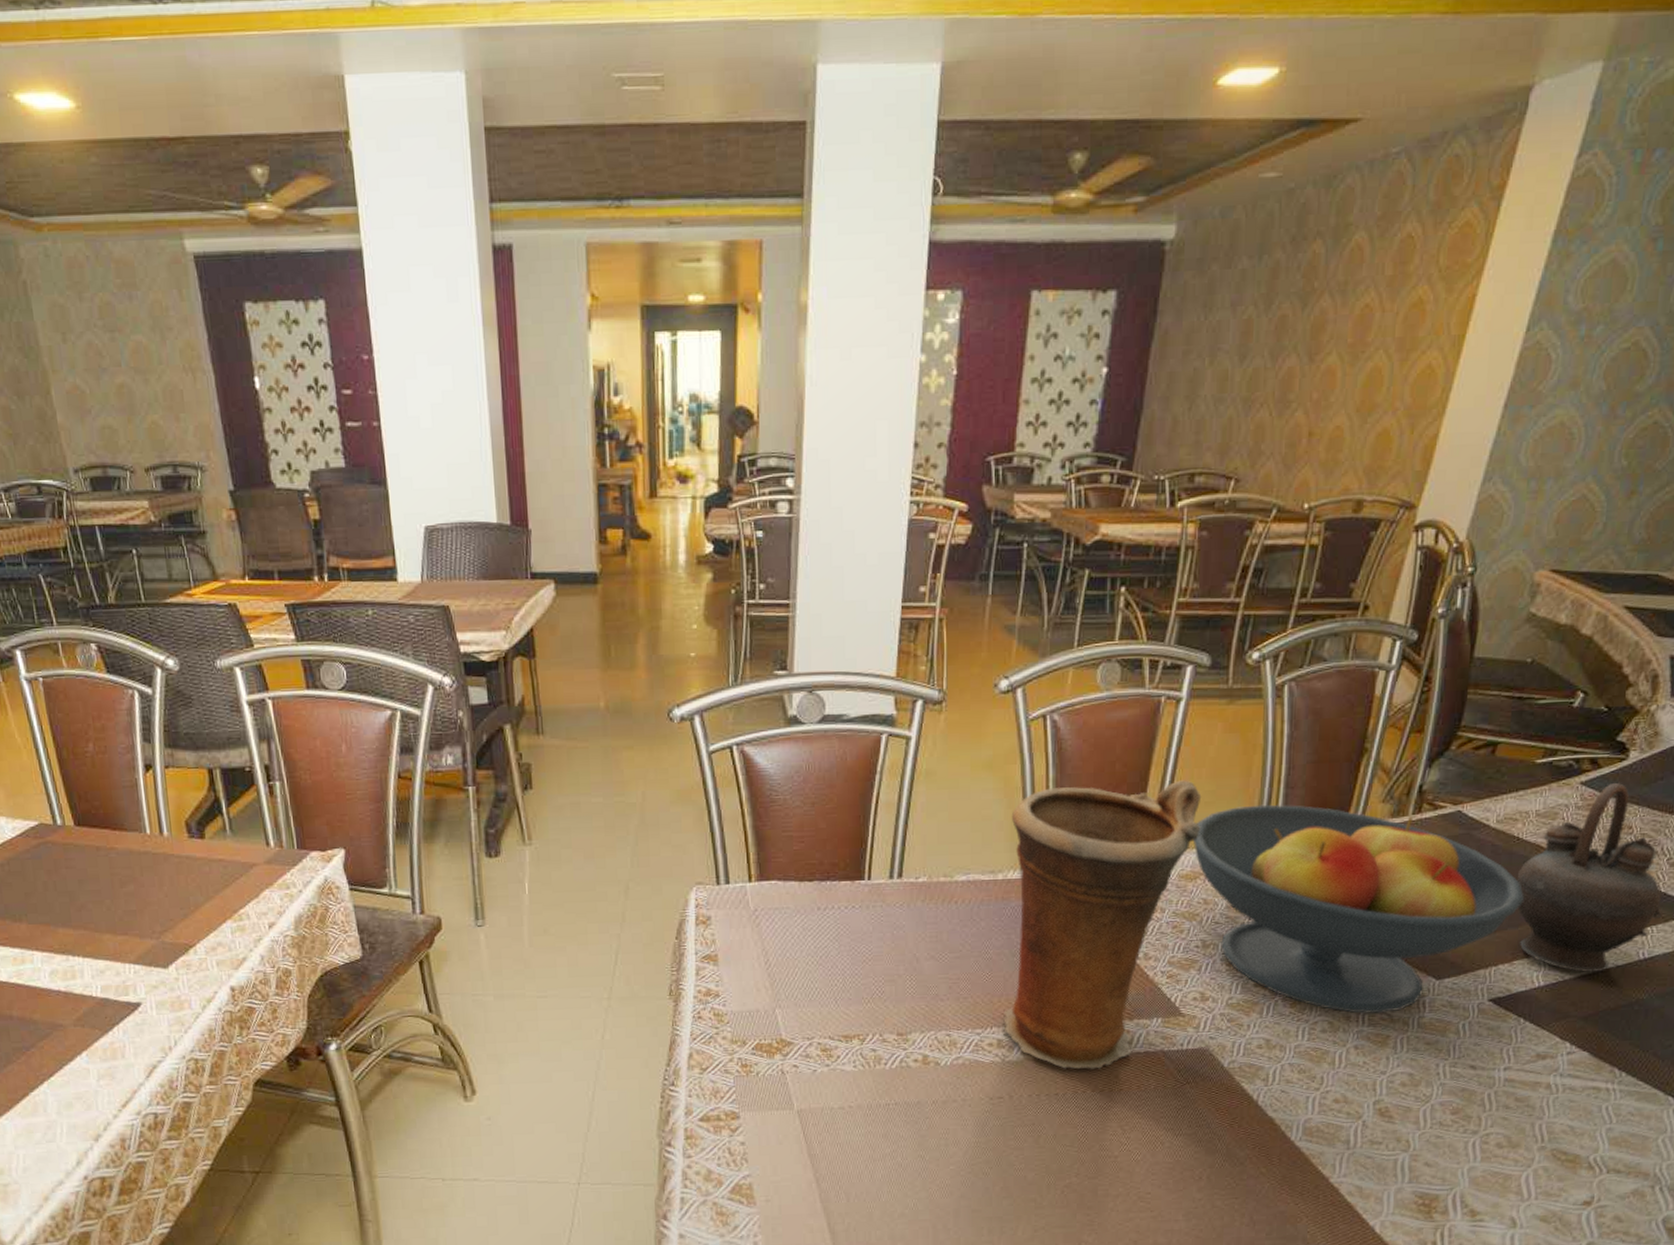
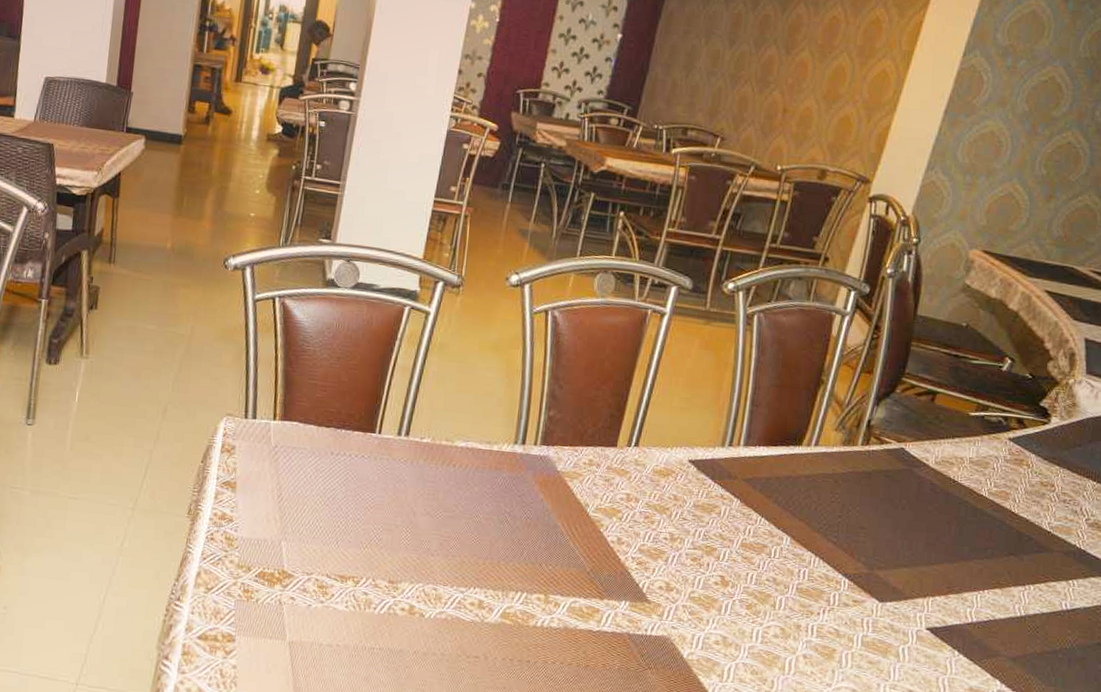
vase: present [1003,780,1202,1069] -> none [486,375,678,643]
fruit bowl: present [1192,804,1525,1013] -> none [667,415,960,627]
teapot: present [1516,783,1663,972] -> none [952,443,1082,616]

